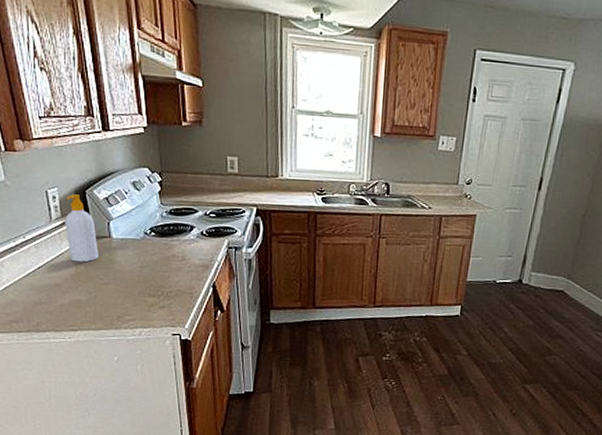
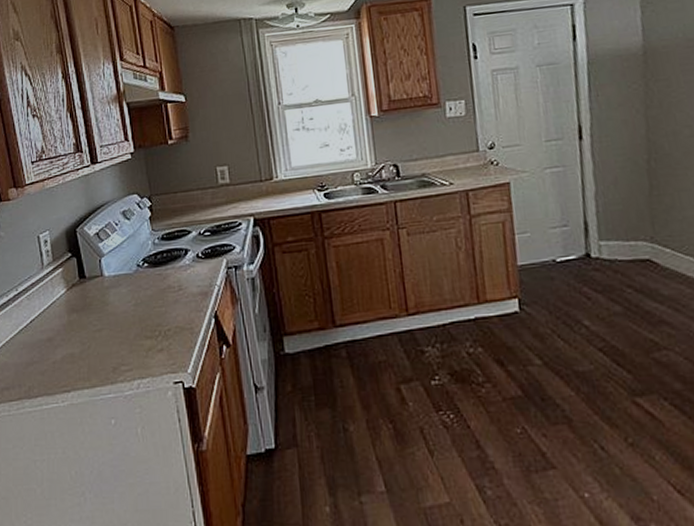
soap bottle: present [65,194,98,263] -> none [56,234,91,310]

